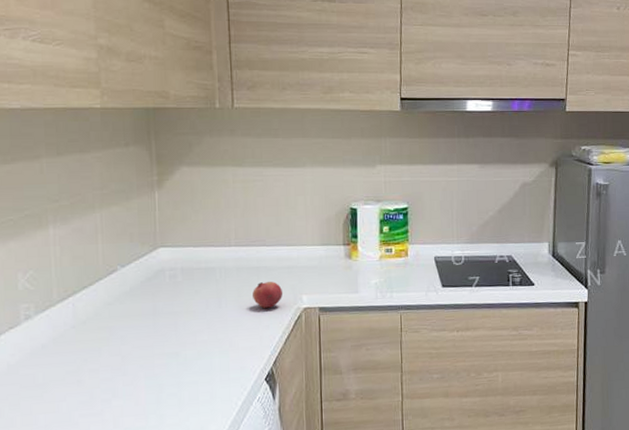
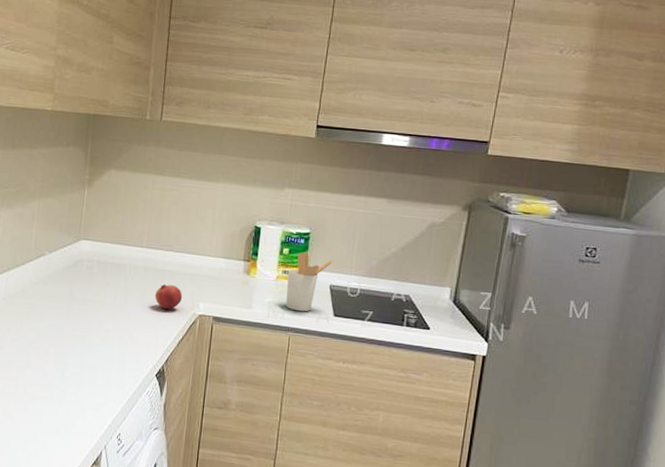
utensil holder: none [390,228,434,288] -> present [286,252,333,312]

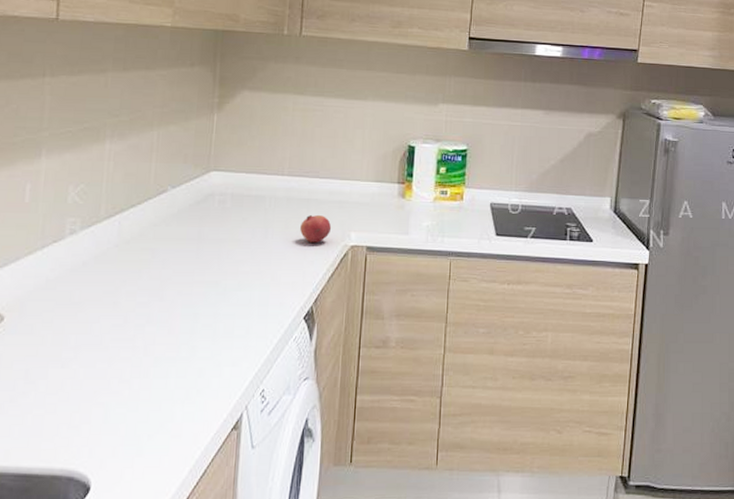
utensil holder: present [286,252,333,312] -> none [445,170,492,234]

